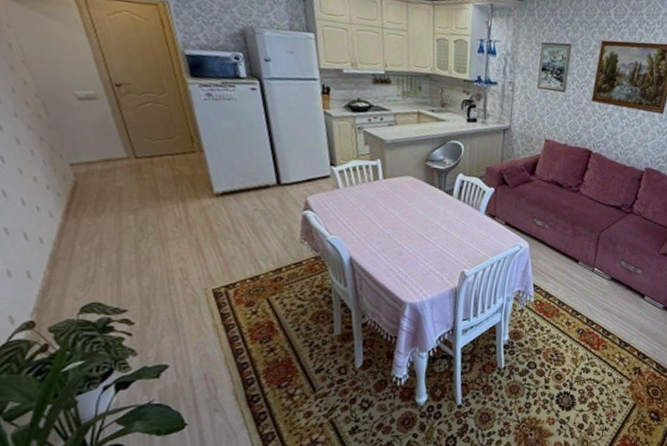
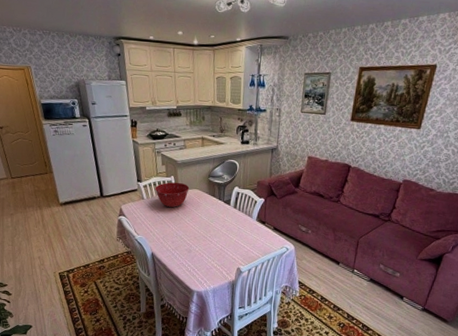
mixing bowl: none [355,167,401,200] -> present [155,182,190,208]

